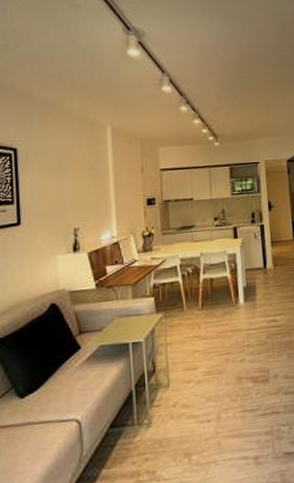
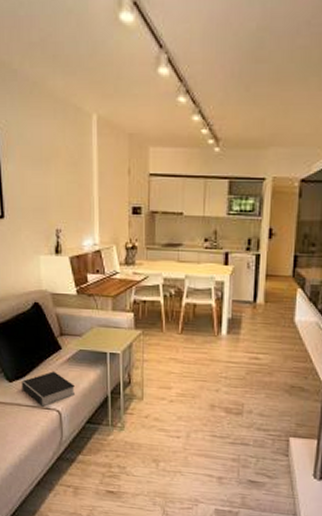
book: none [35,375,96,420] -> present [21,371,75,408]

